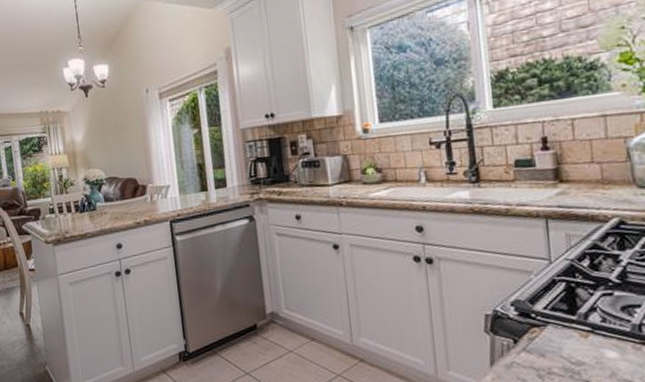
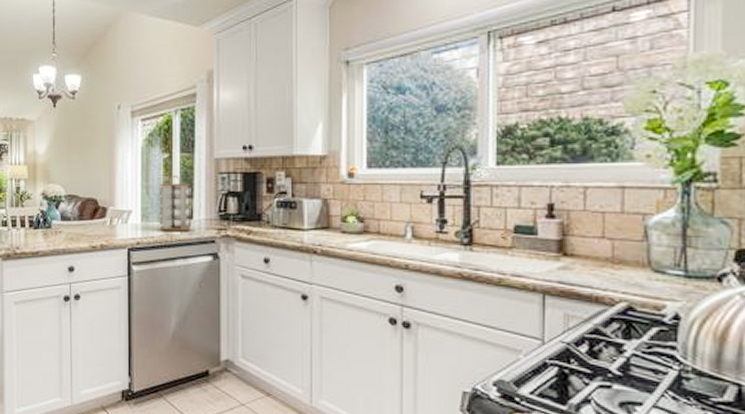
spice rack: none [192,148,227,201] -> present [159,174,192,231]

